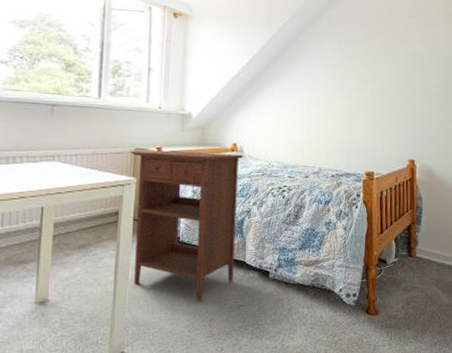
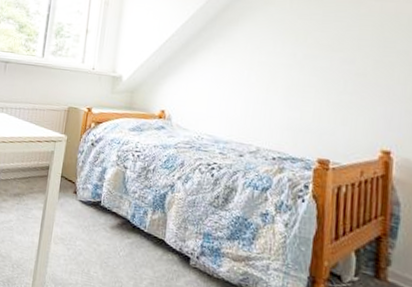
nightstand: present [131,150,244,301] -> none [56,109,171,273]

